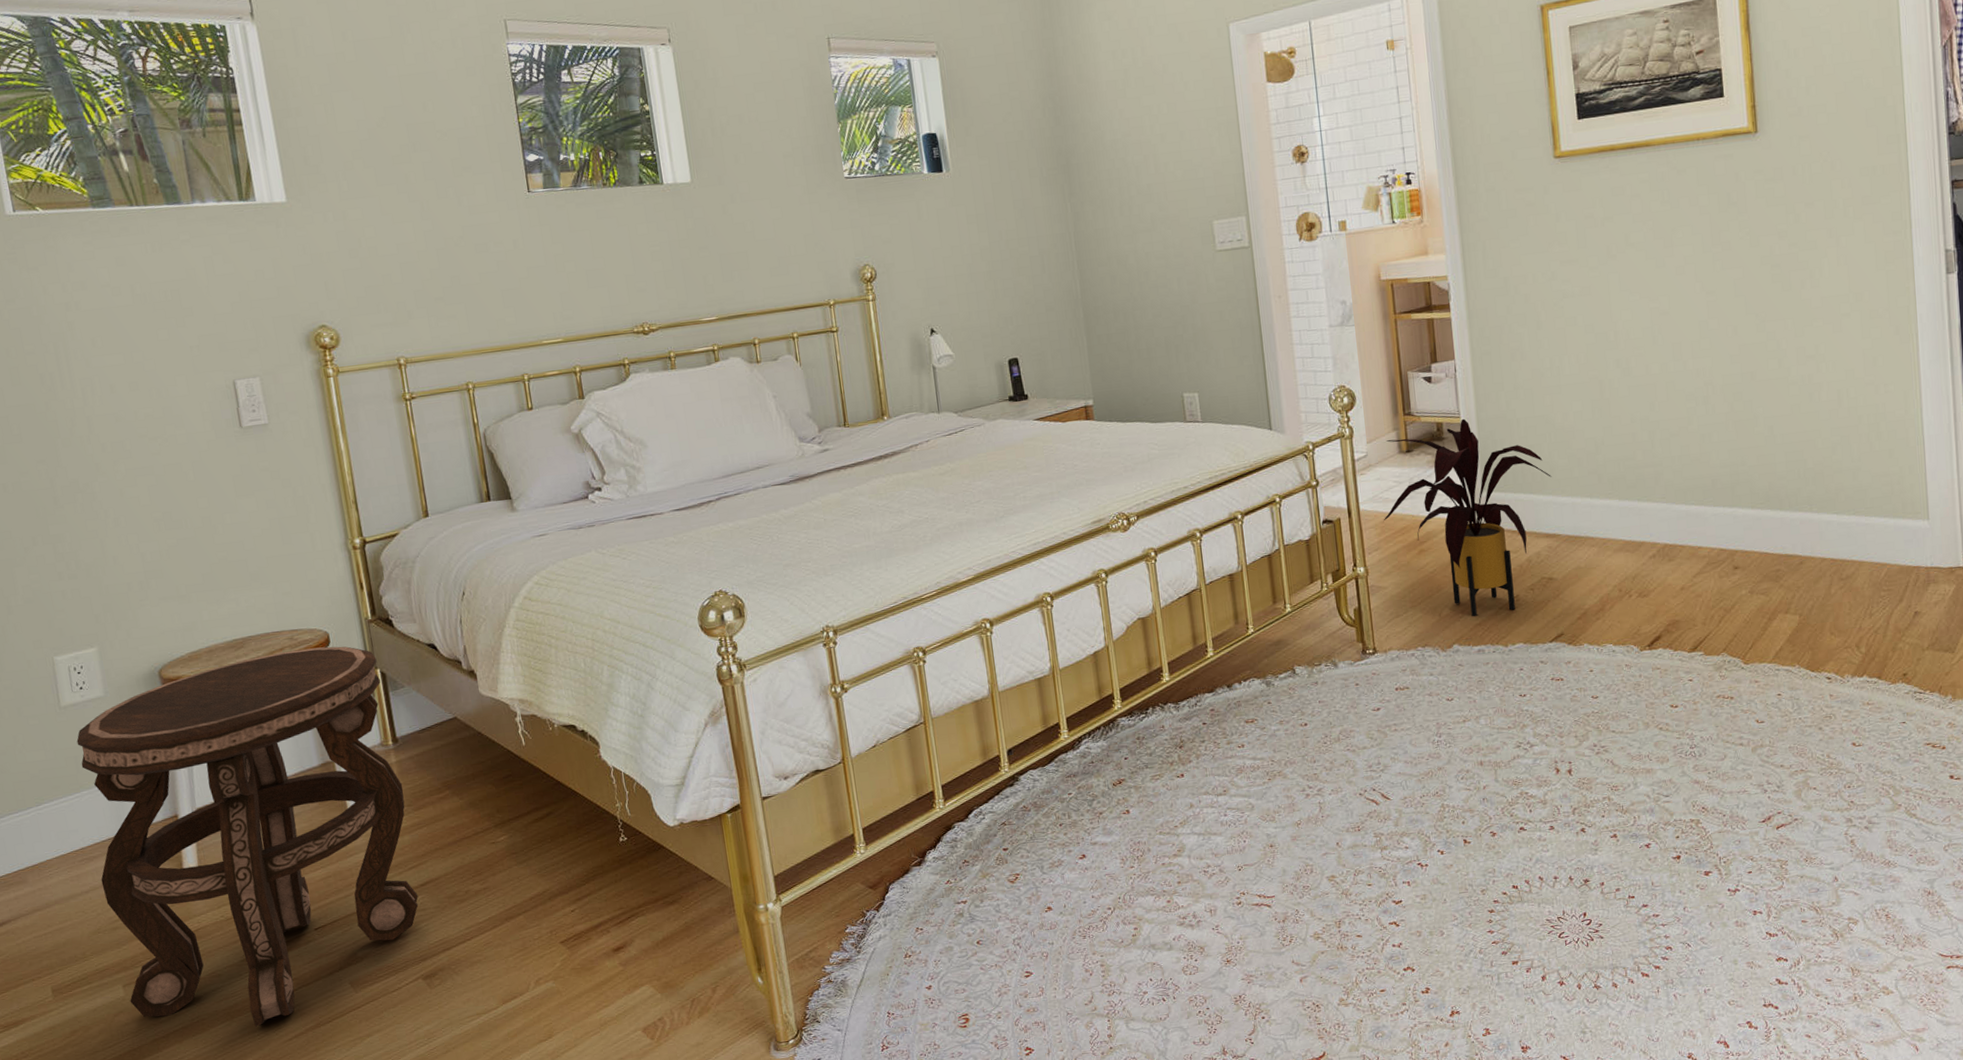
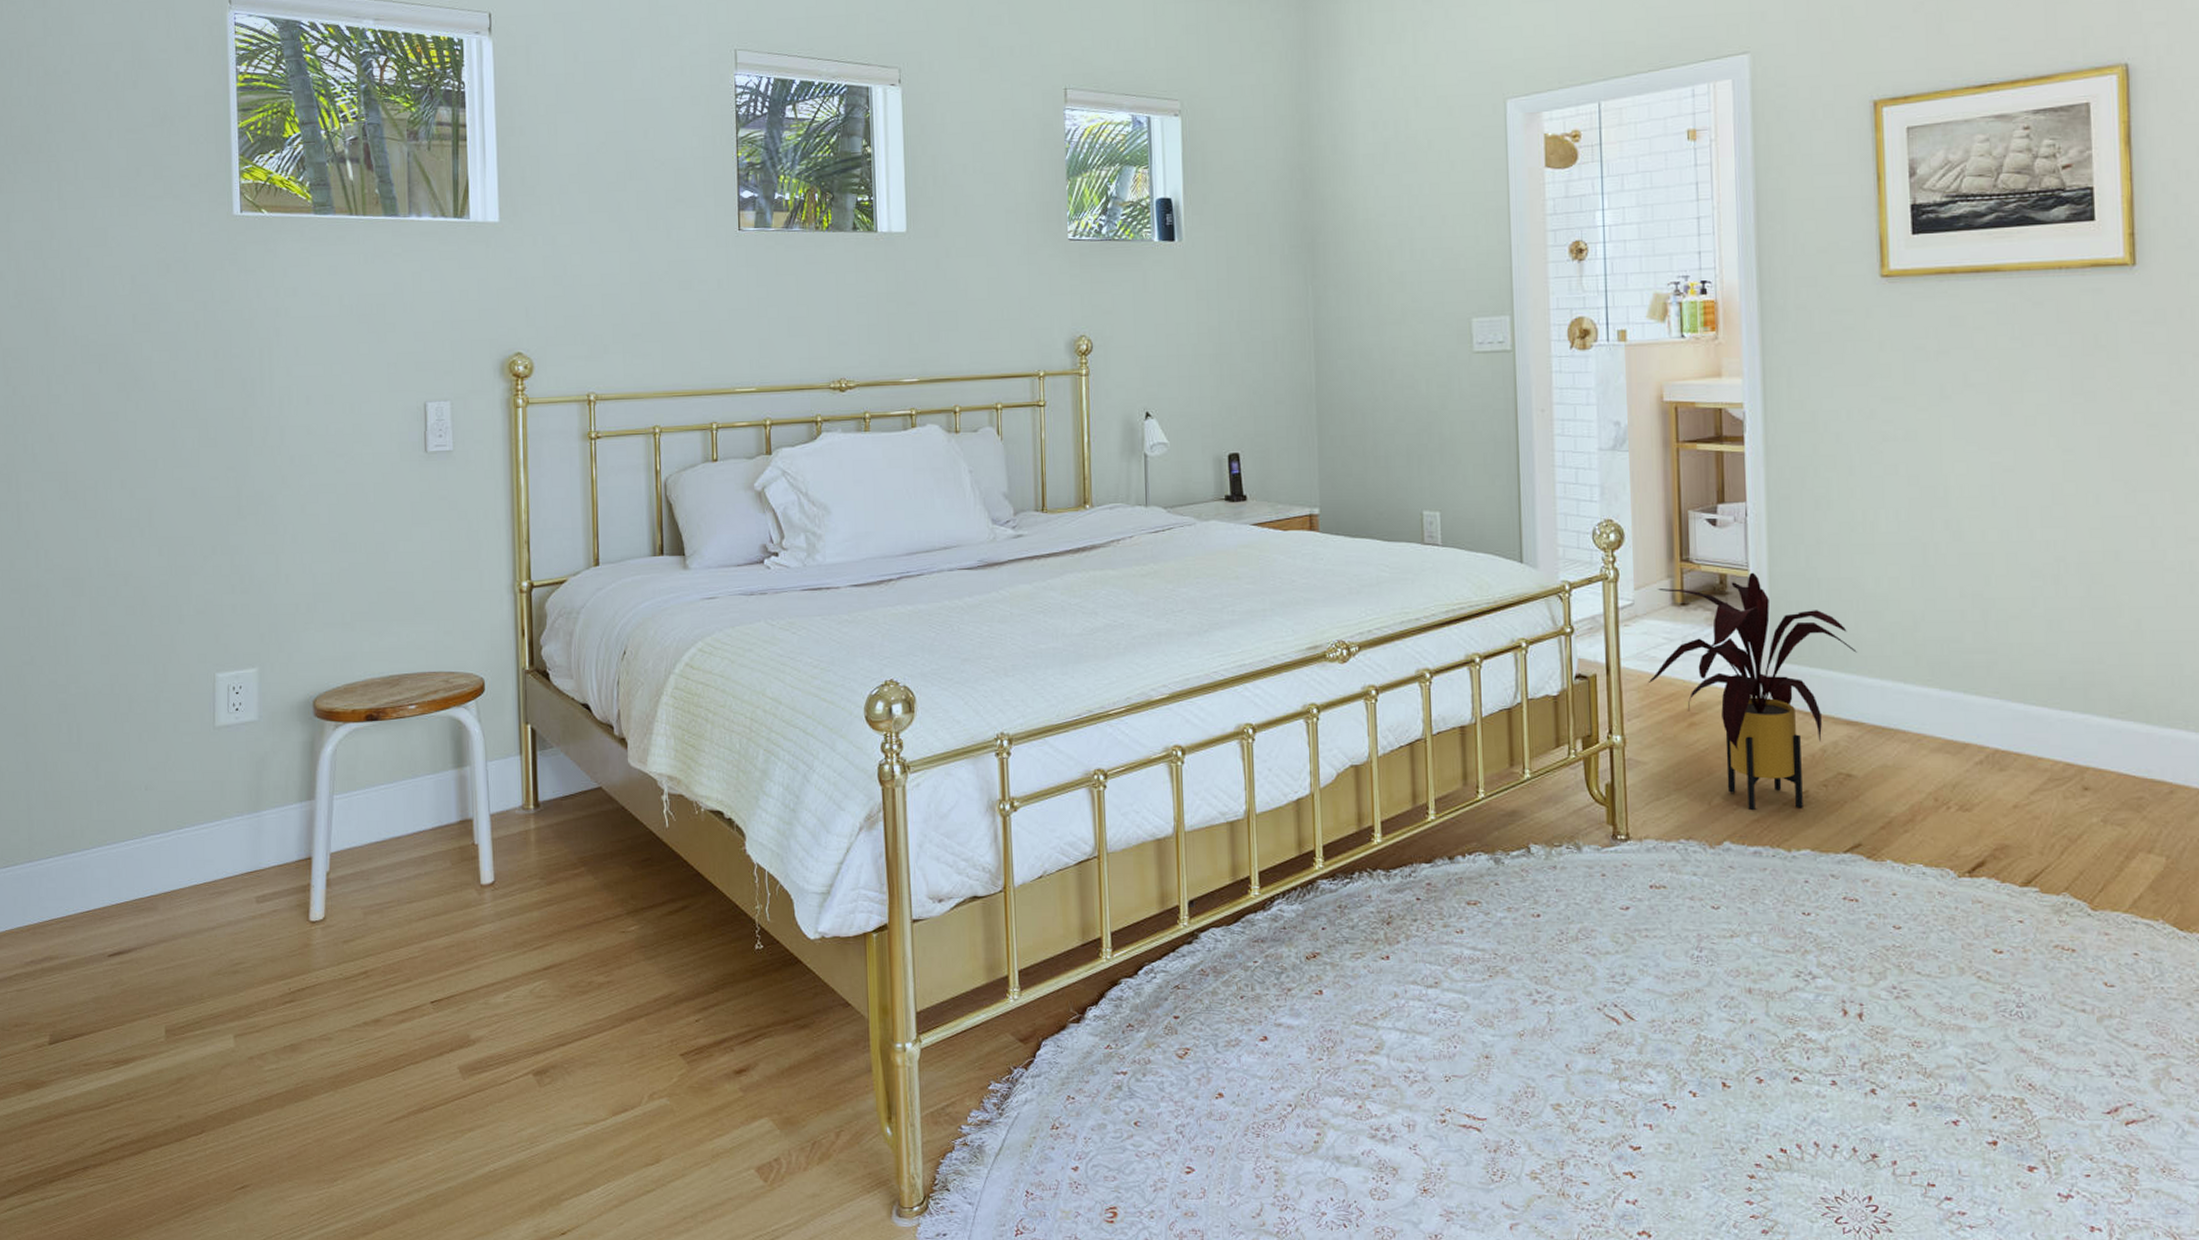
side table: present [76,646,419,1027] -> none [225,694,539,1102]

